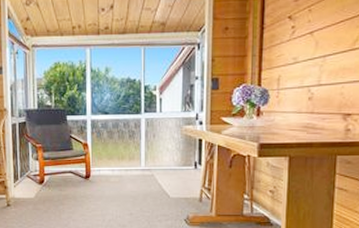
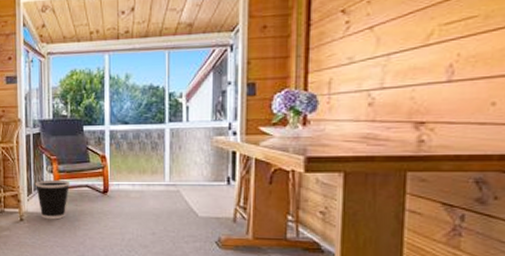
wastebasket: none [22,166,55,204] -> present [35,179,71,220]

